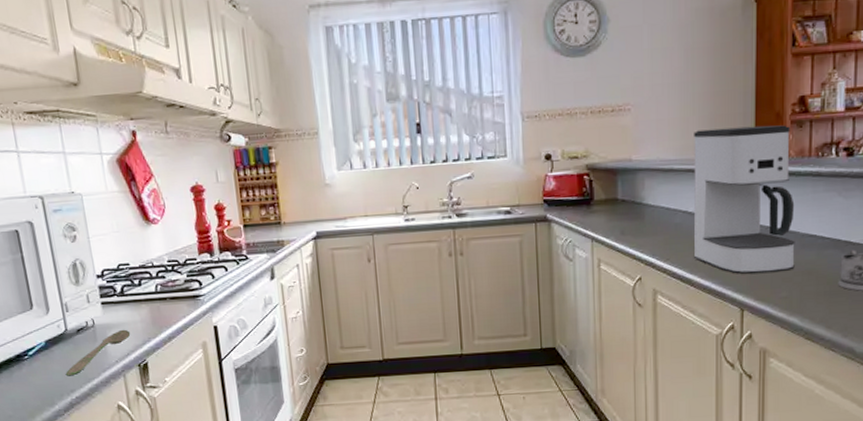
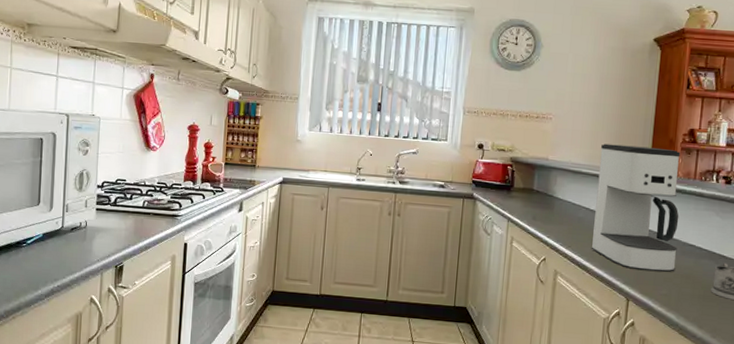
spoon: present [65,329,131,376] -> none [53,234,115,267]

